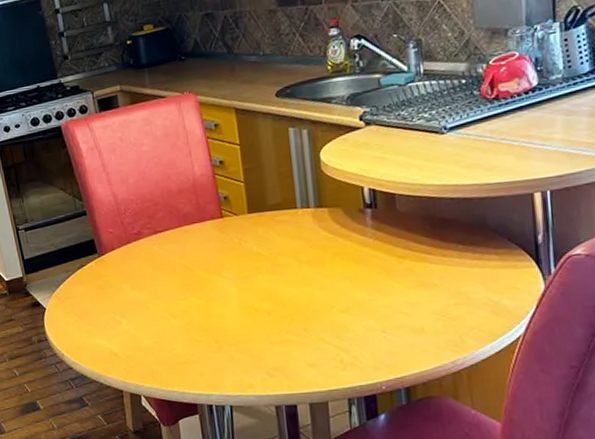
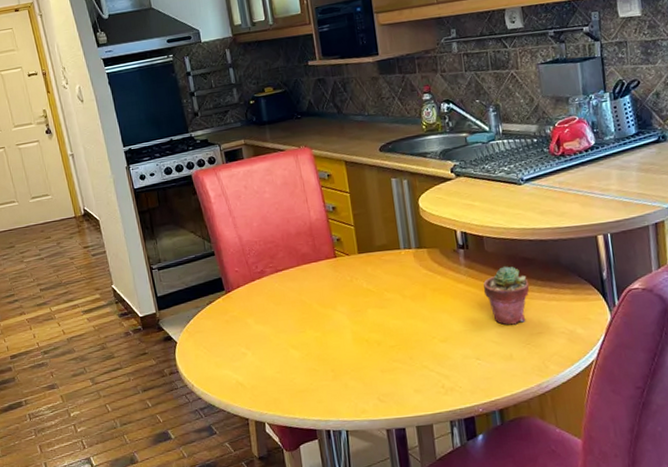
potted succulent: none [392,228,448,295] -> present [483,266,530,325]

